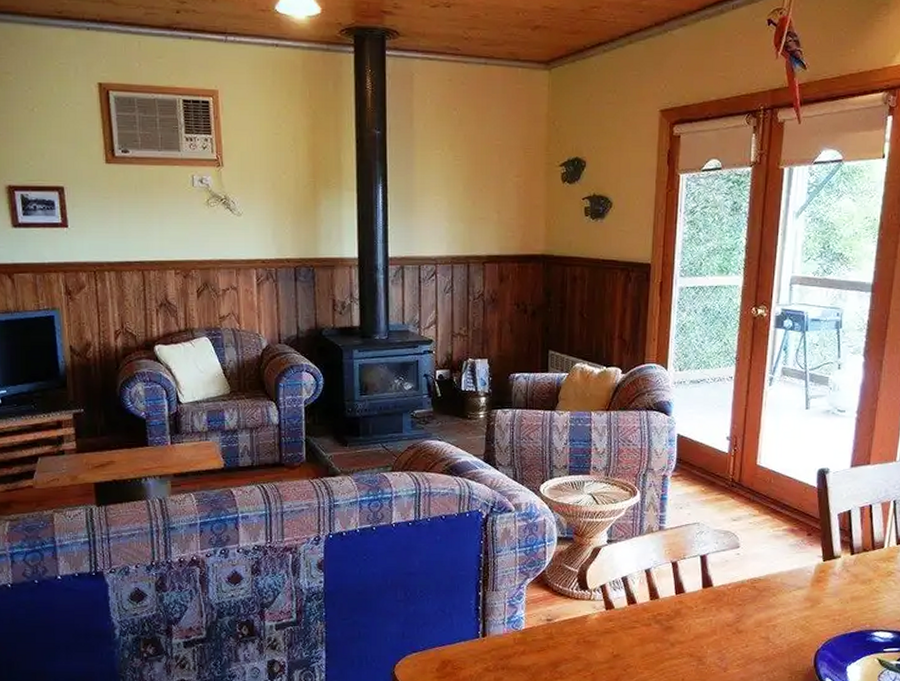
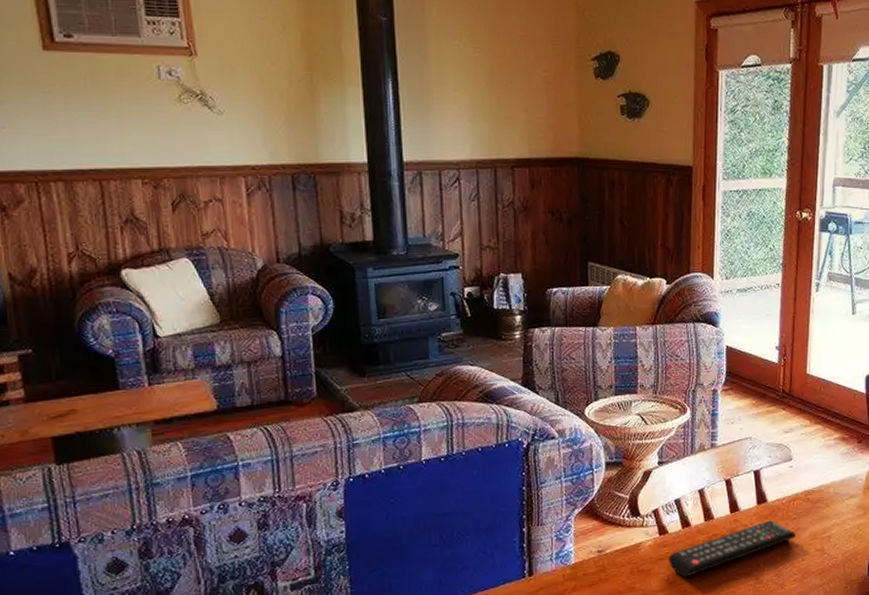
remote control: none [613,604,741,652] -> present [668,520,797,578]

